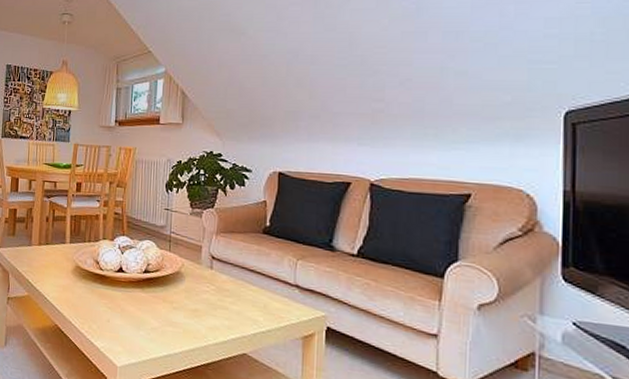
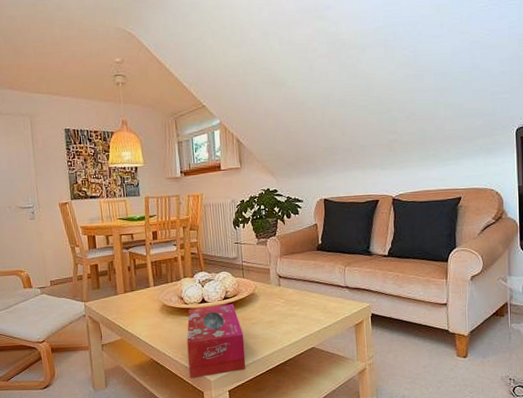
tissue box: none [93,276,162,363] -> present [187,304,246,379]

